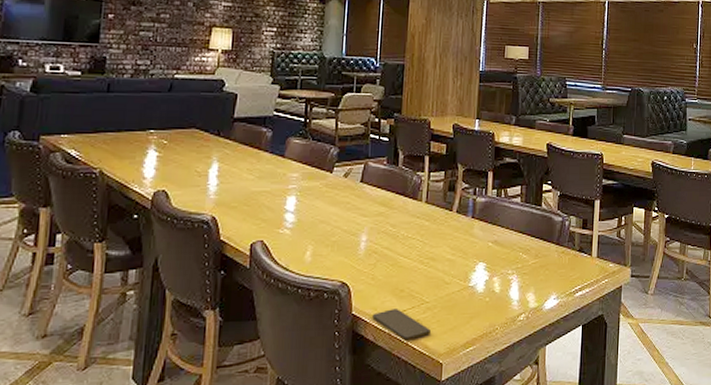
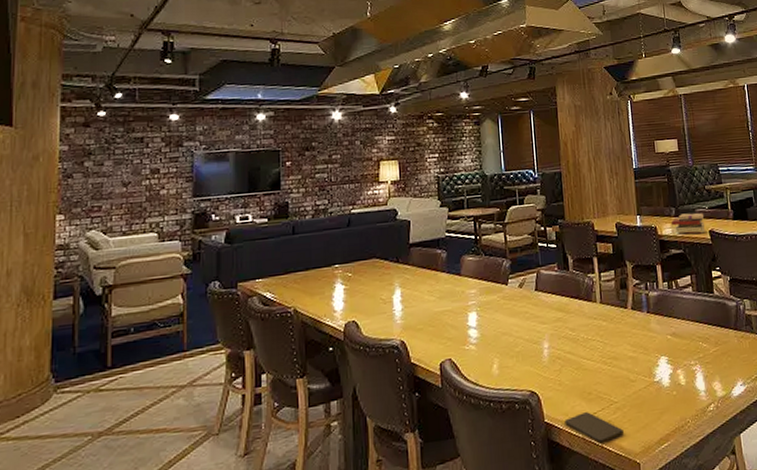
books: none [510,123,544,146] -> present [671,213,706,235]

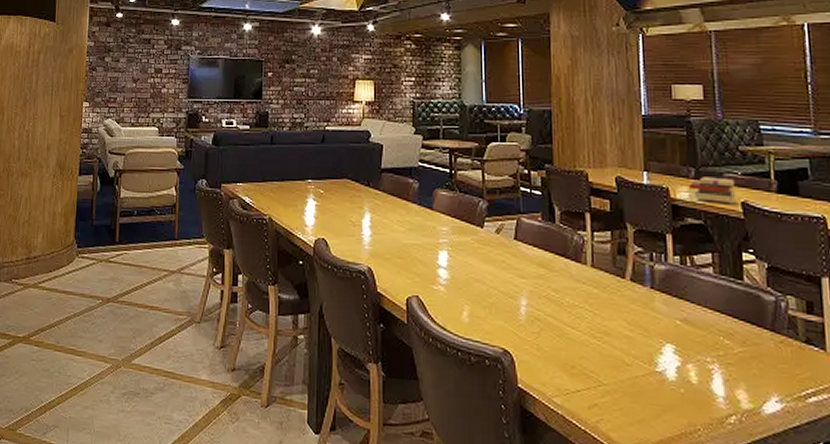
smartphone: present [565,412,624,444] -> none [541,387,613,428]

